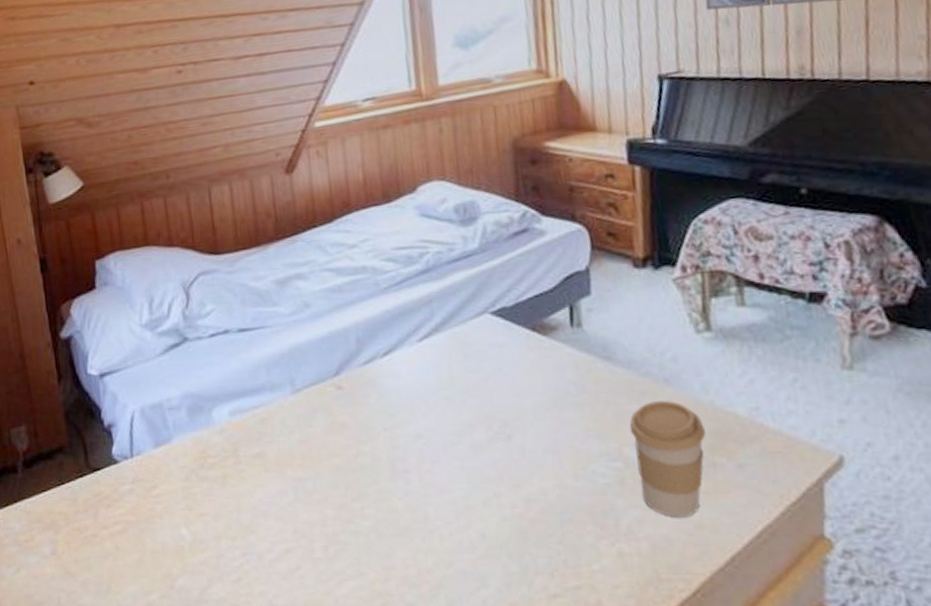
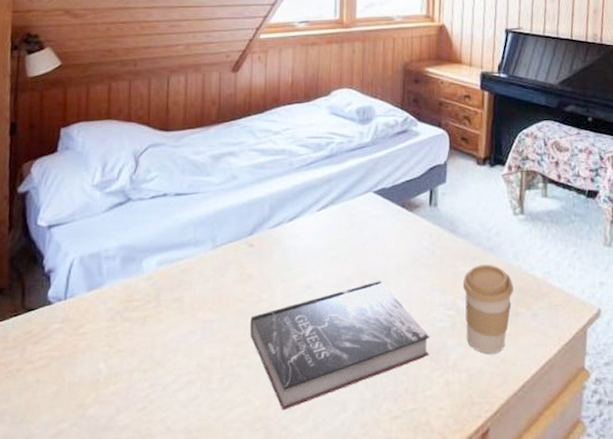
book: none [351,425,592,585] -> present [250,280,430,411]

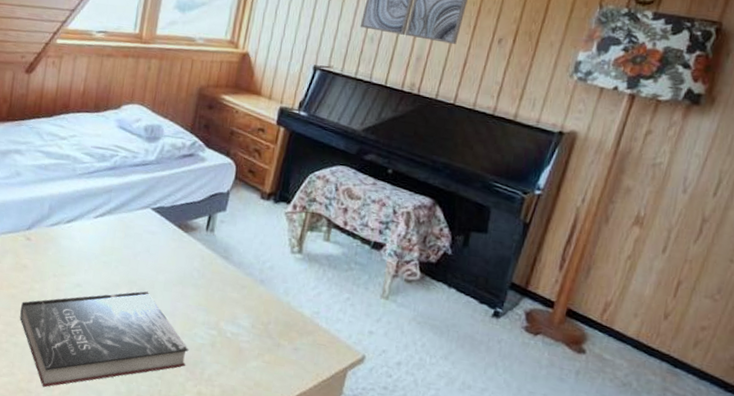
coffee cup: present [462,265,513,354] -> none [224,293,279,377]

